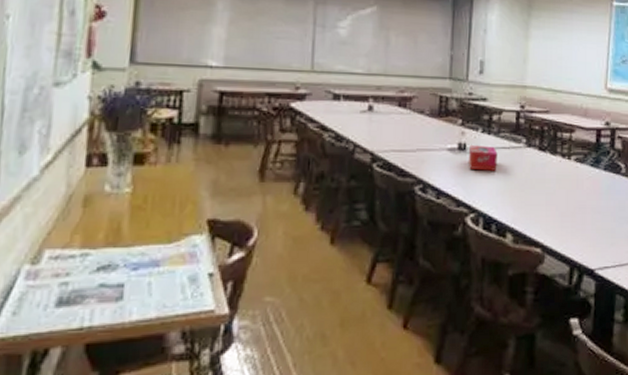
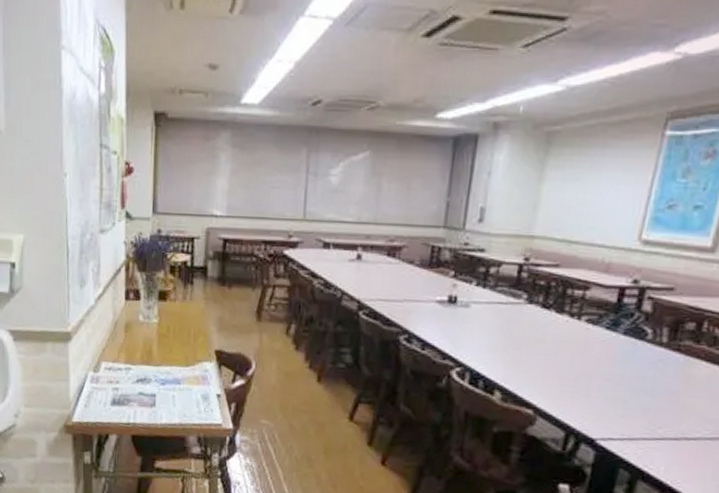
tissue box: present [469,145,498,171] -> none [458,298,492,327]

